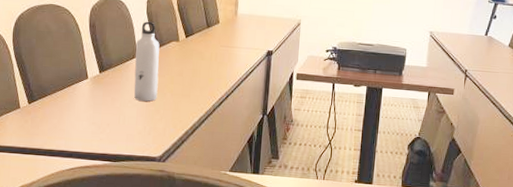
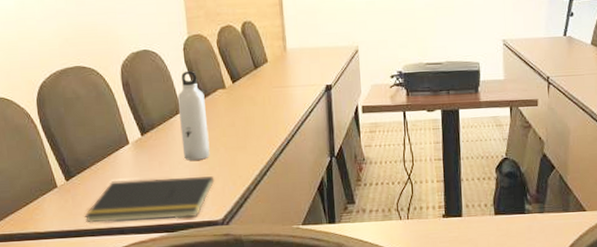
notepad: none [40,109,158,152] -> present [84,176,215,223]

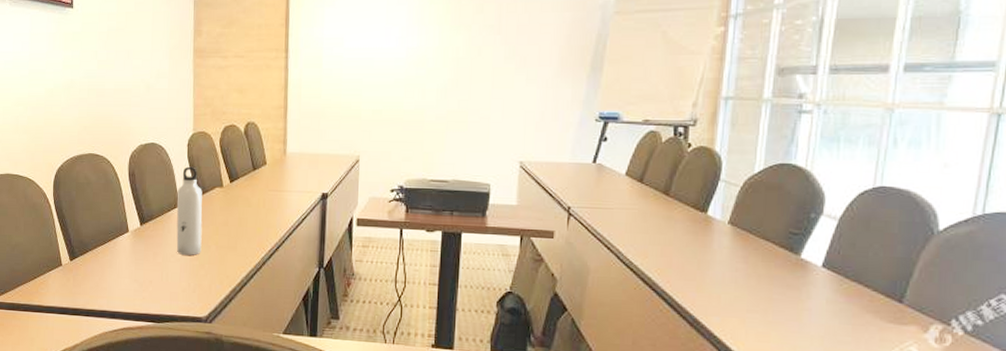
notepad: present [84,176,215,223] -> none [82,266,203,312]

